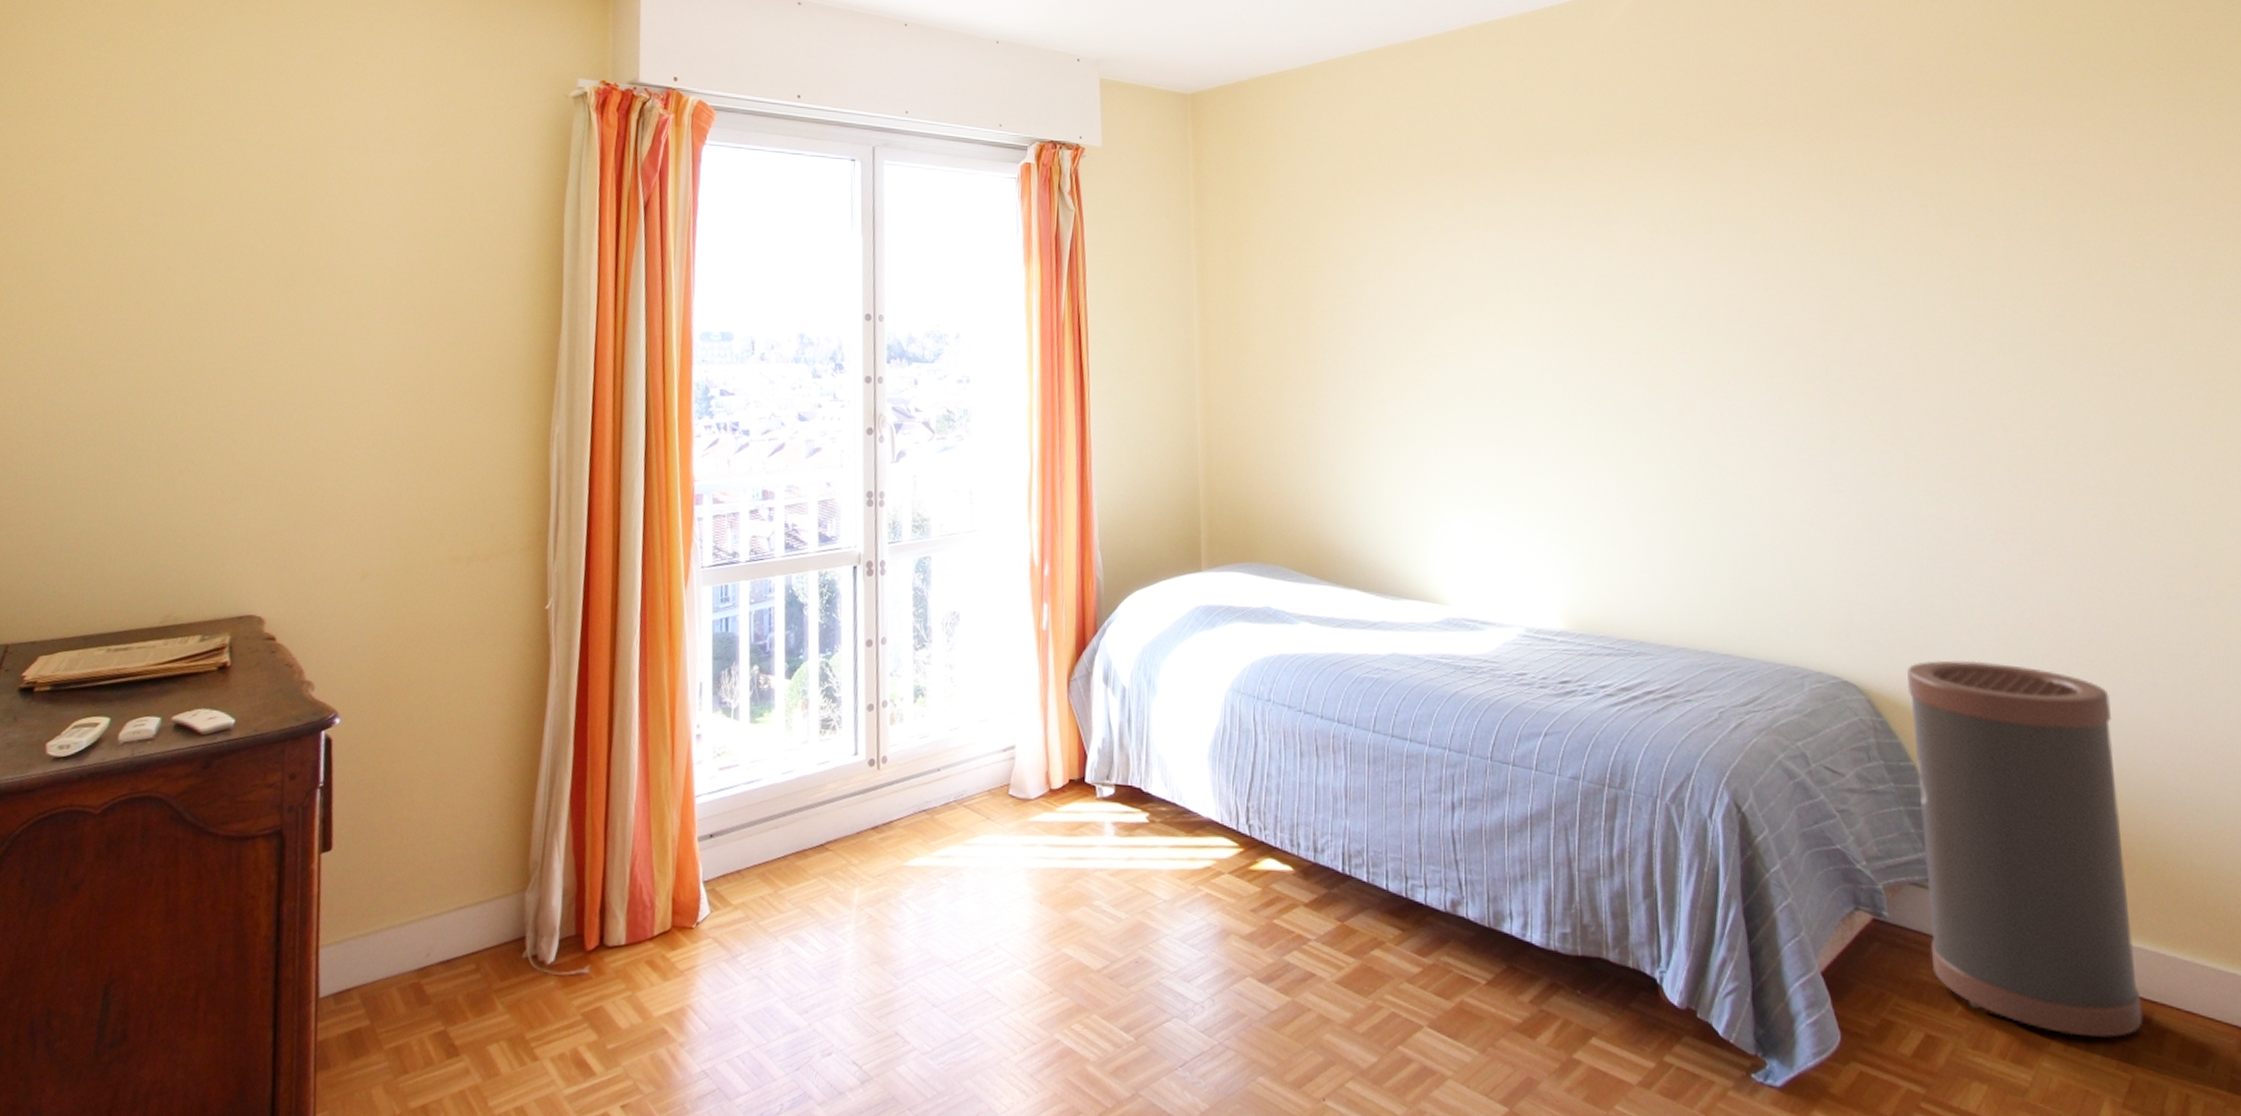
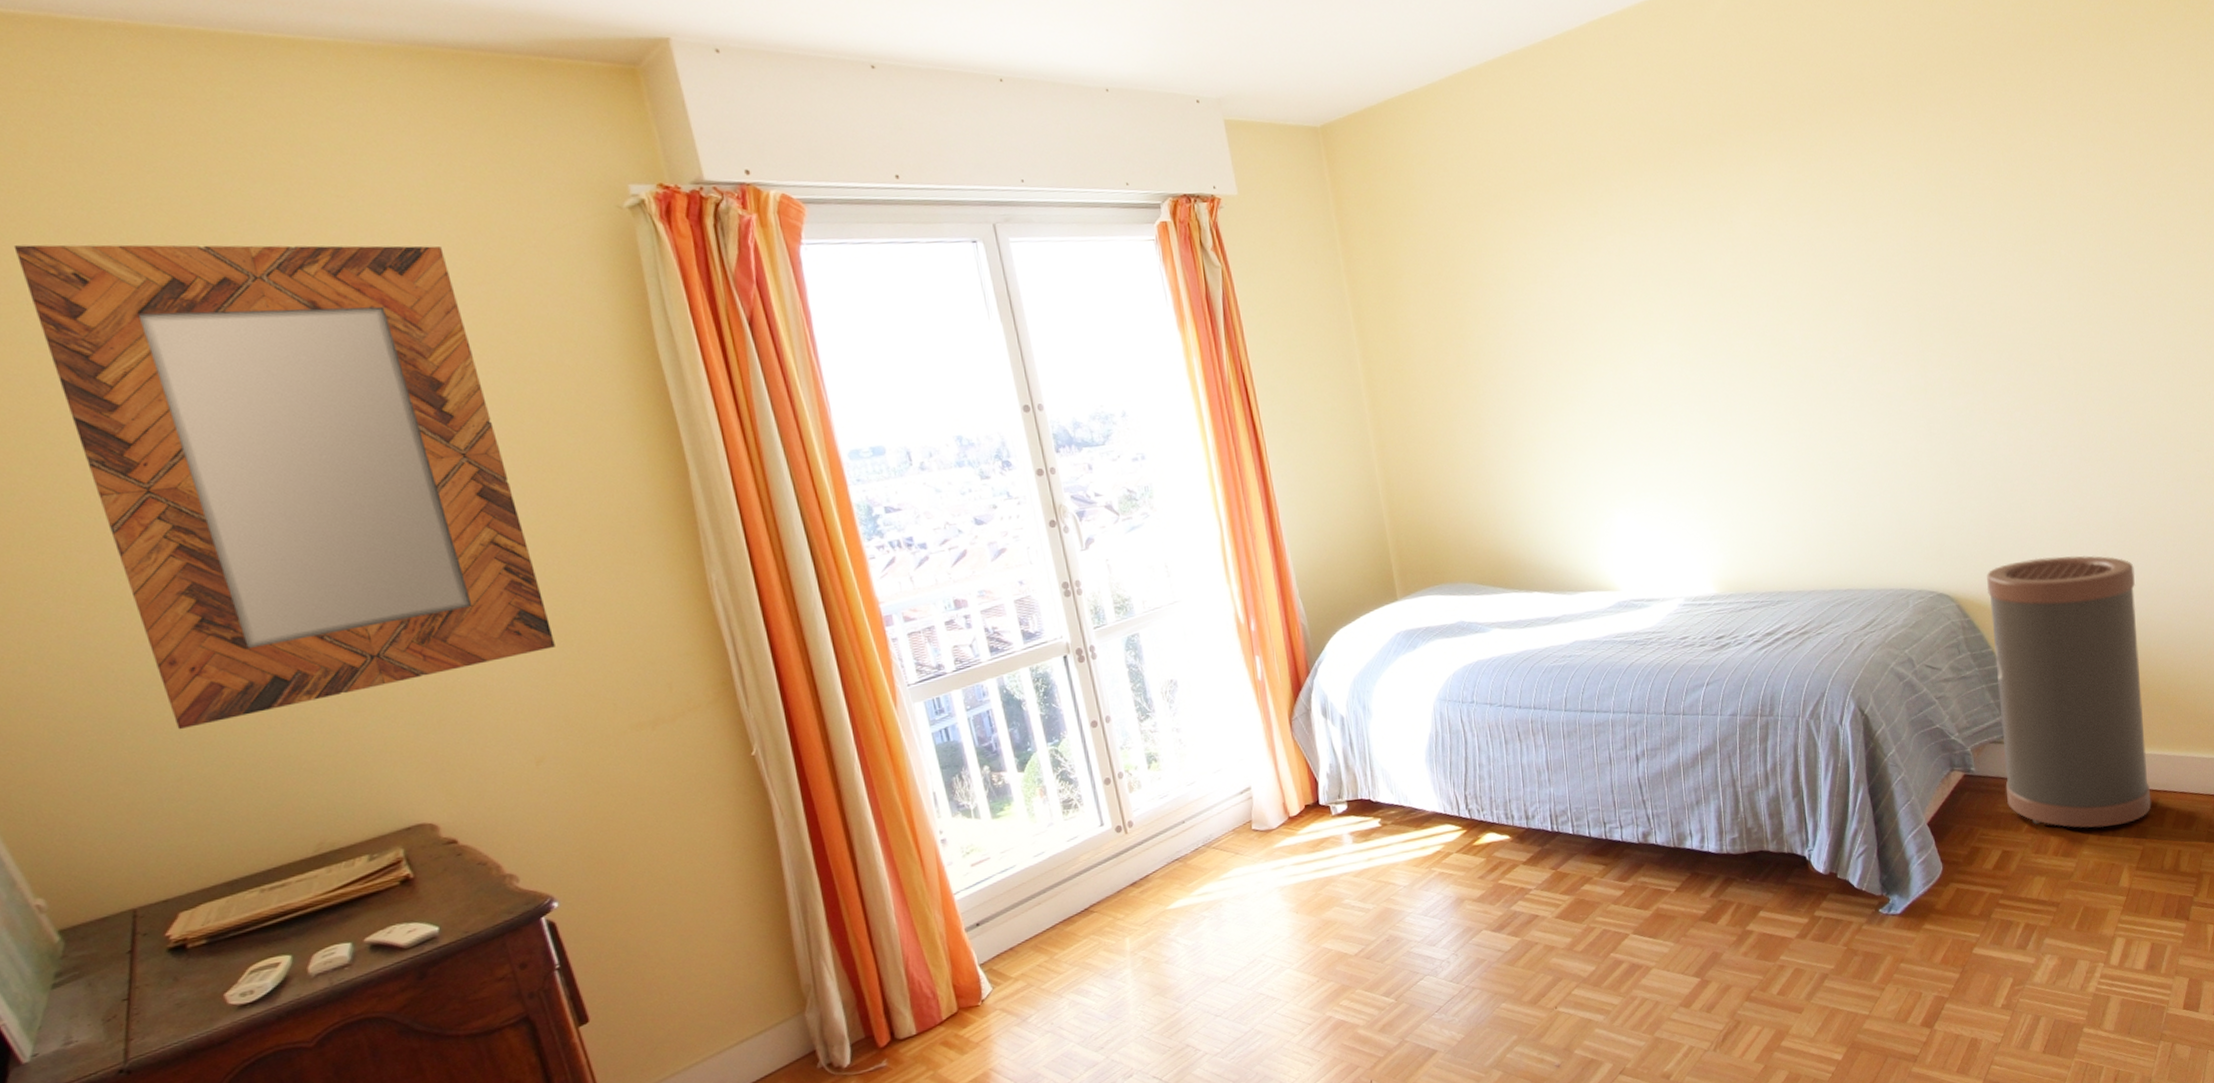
home mirror: none [95,74,421,489] -> present [13,244,555,730]

